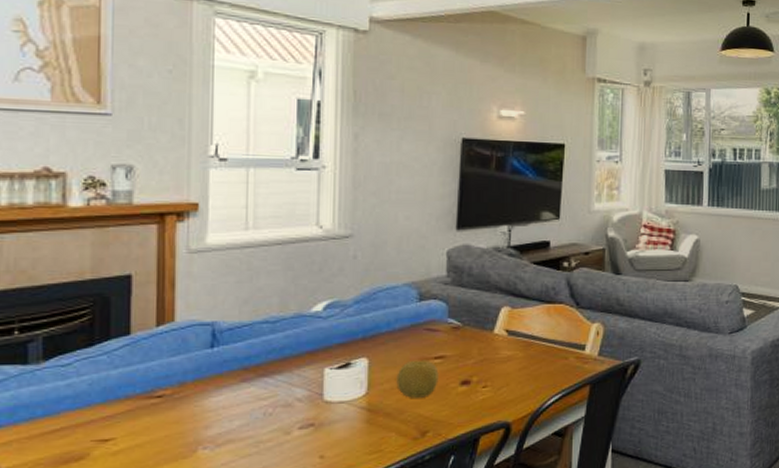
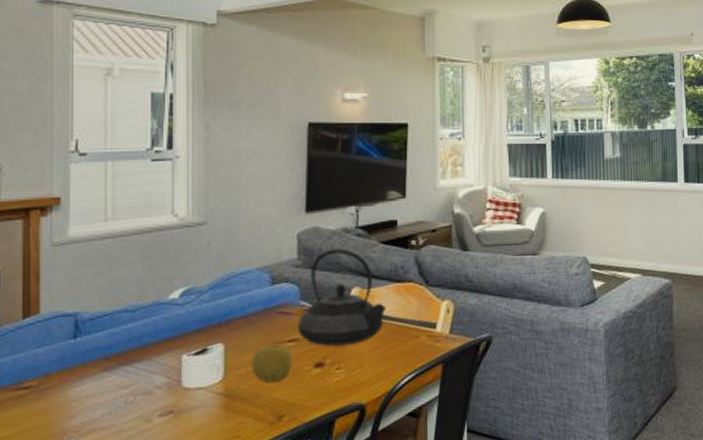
teapot: none [444,267,536,364] -> present [297,248,387,346]

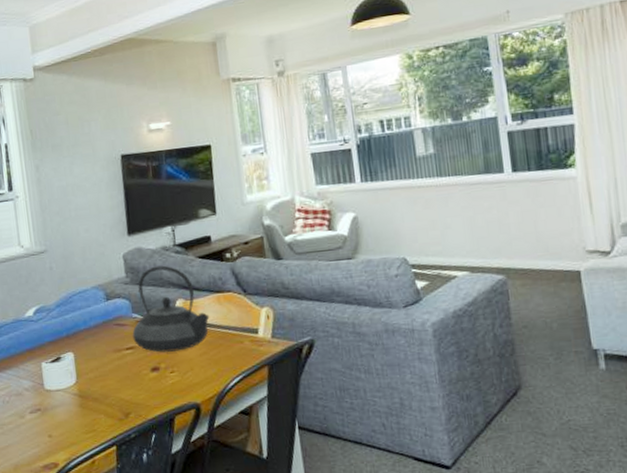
fruit: present [252,343,293,382] -> none [97,351,133,385]

